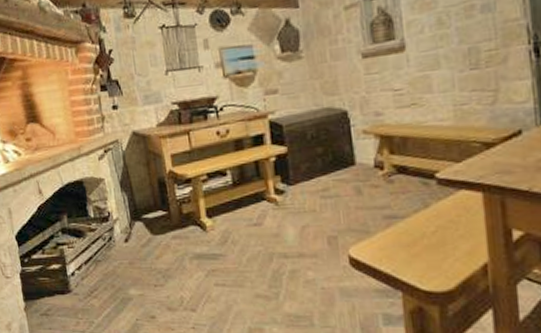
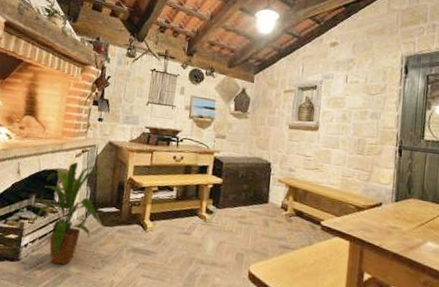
house plant: none [68,166,151,289] -> present [27,162,110,265]

